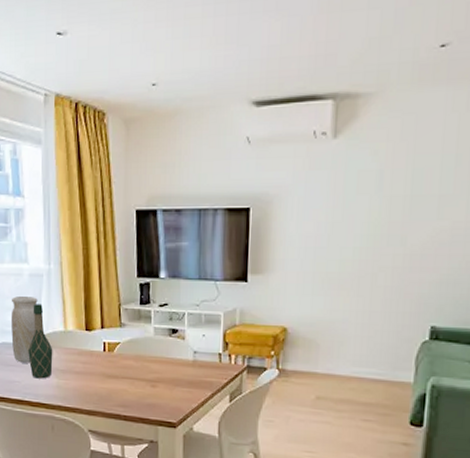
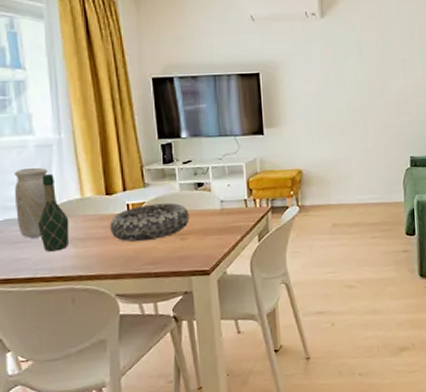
decorative bowl: none [87,345,161,382] -> present [110,202,190,242]

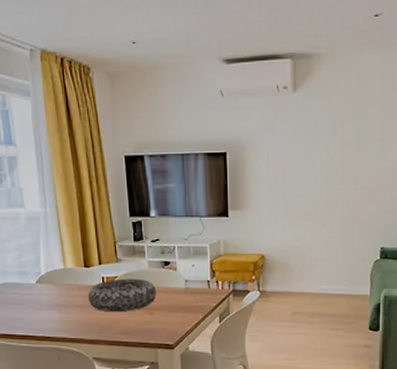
vase: present [15,168,48,238] -> none [10,239,36,301]
wine bottle: present [38,174,70,252] -> none [30,245,55,314]

